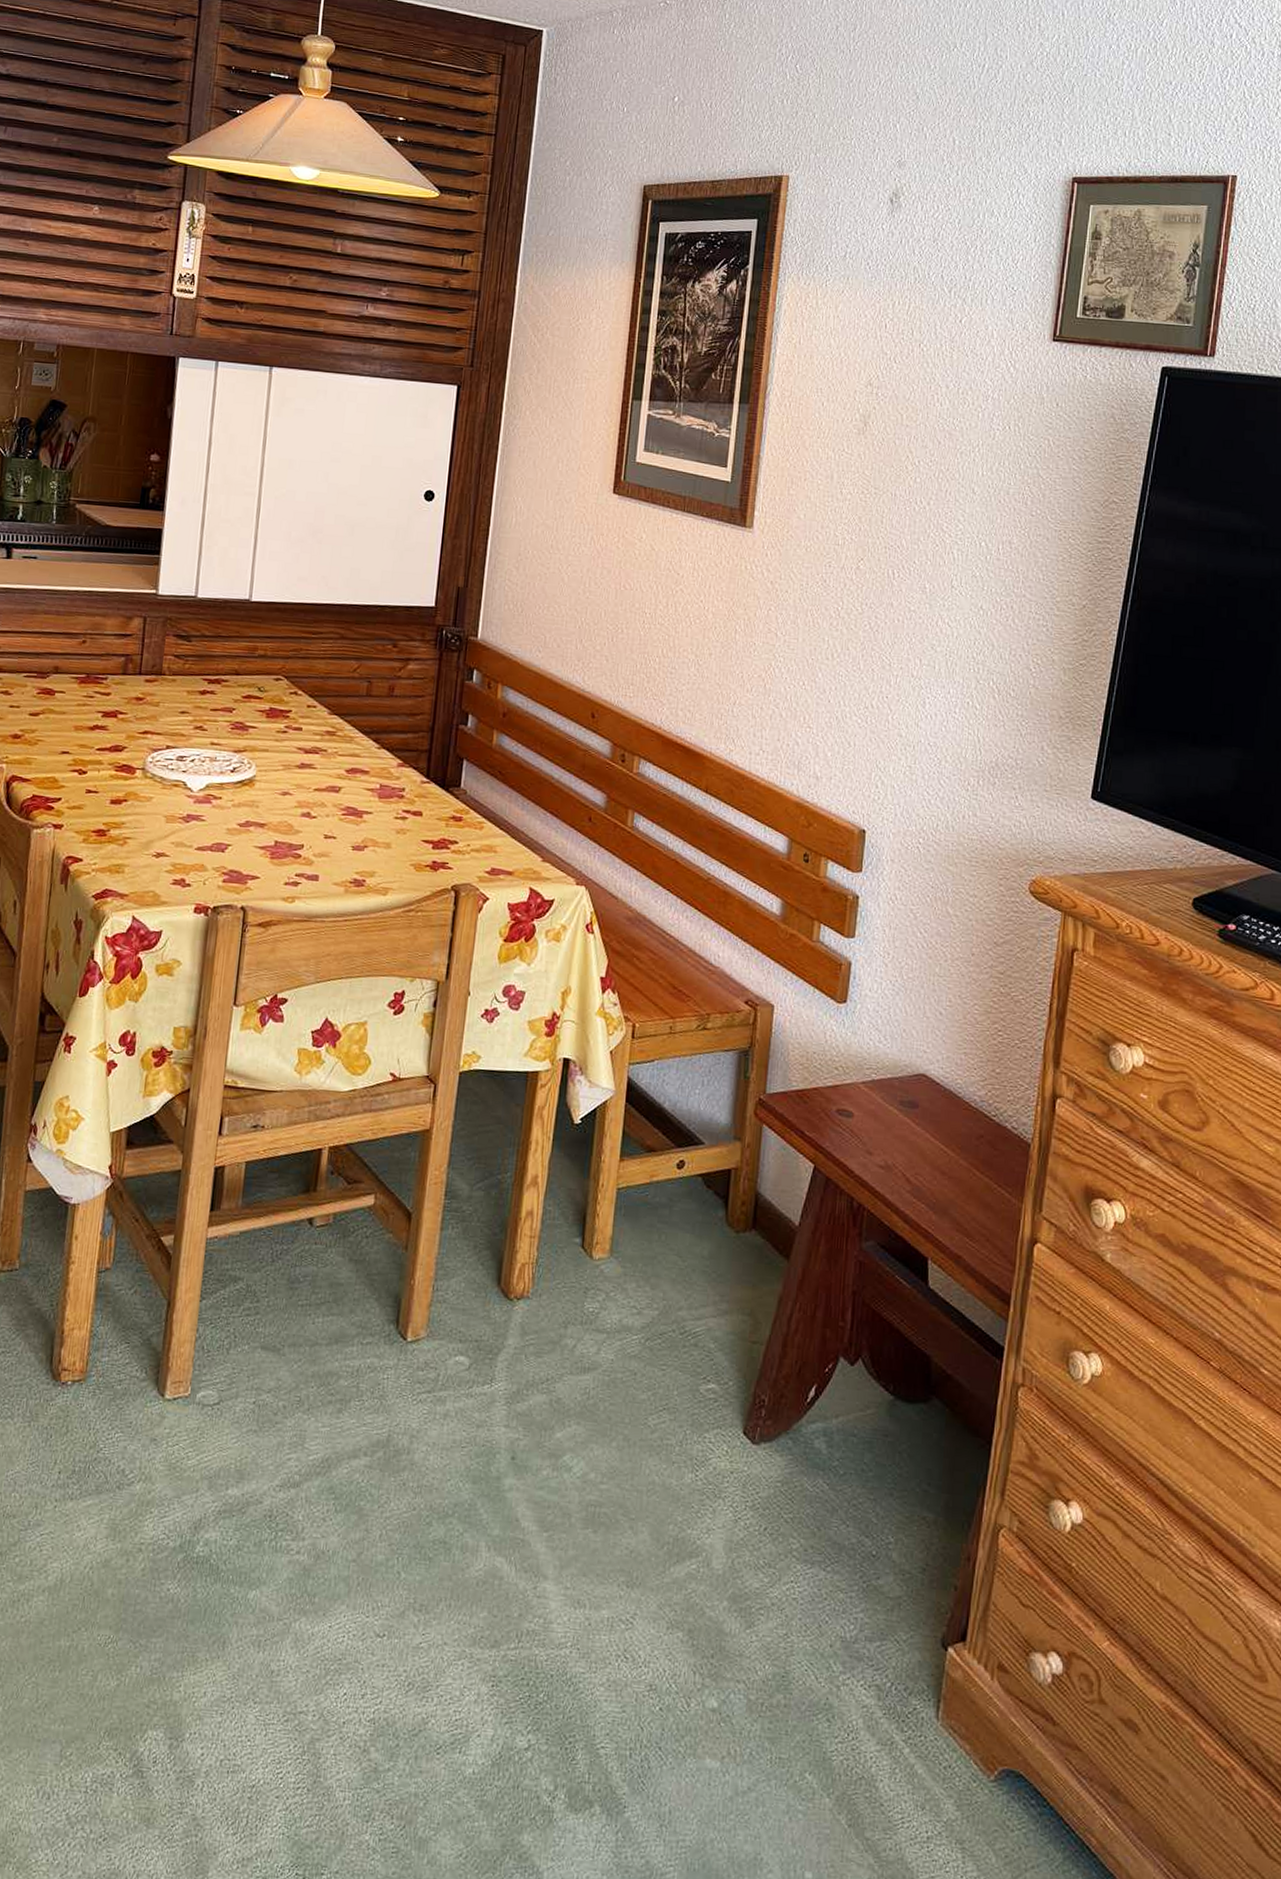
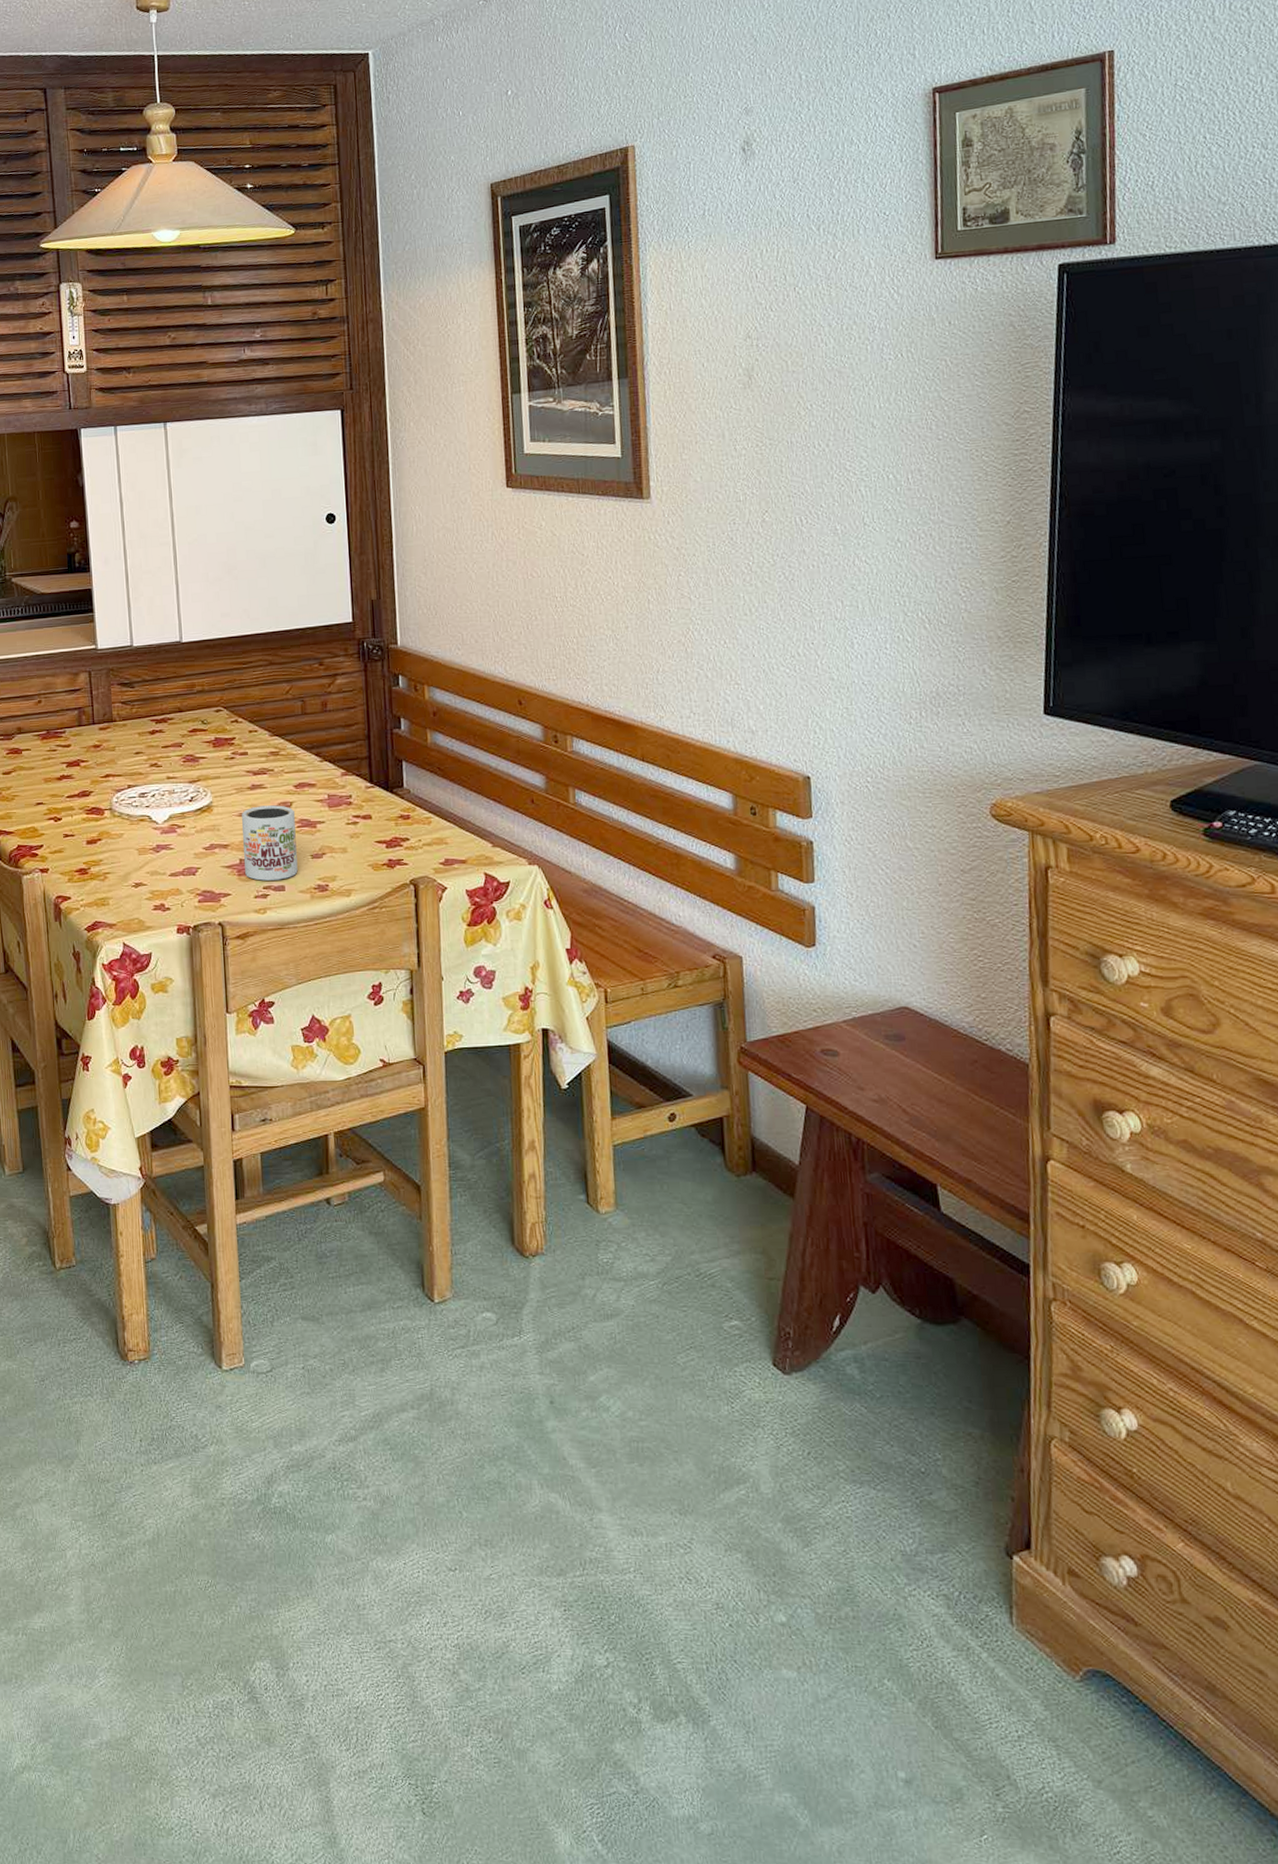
mug: none [277,786,342,869] -> present [241,805,298,881]

